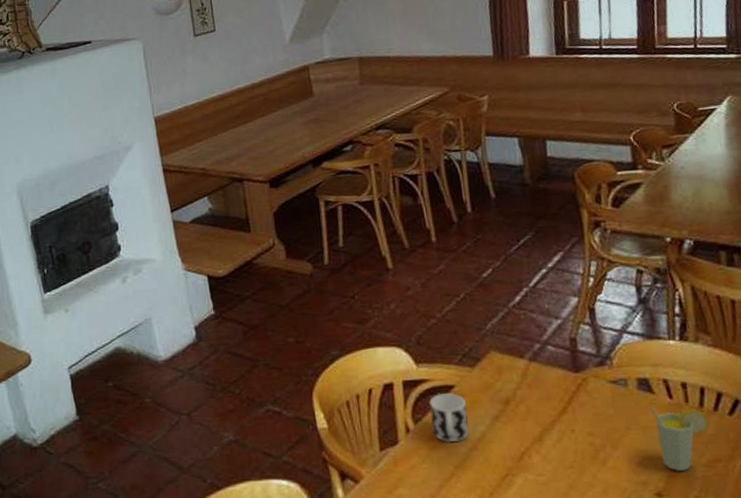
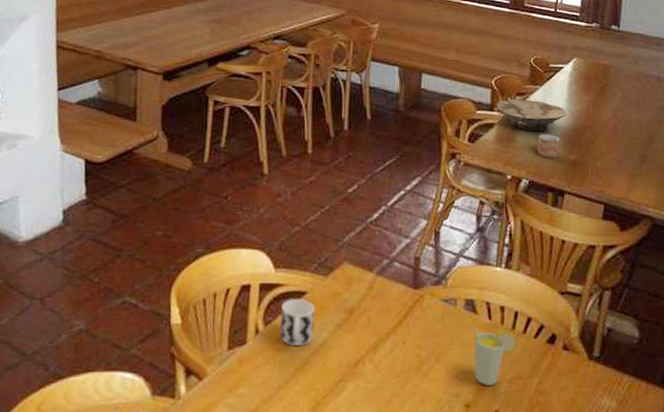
bowl: none [639,150,728,186] -> present [496,98,566,132]
mug: none [697,185,726,213] -> present [537,134,560,158]

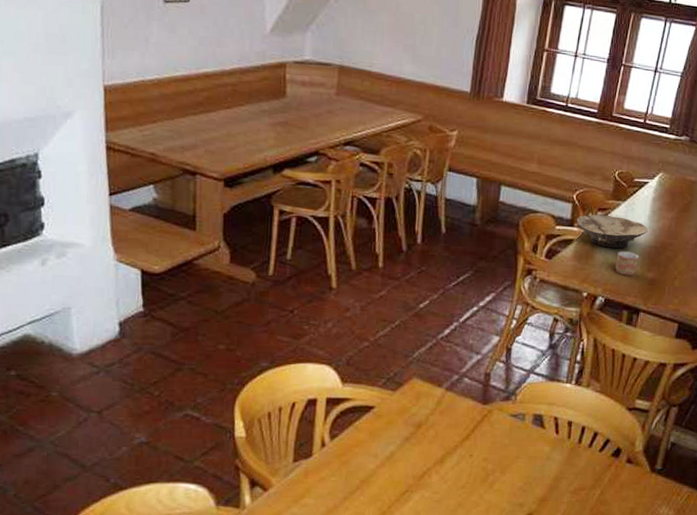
cup: present [280,298,315,347] -> none [347,412,382,459]
cup: present [471,325,518,385] -> none [538,439,584,496]

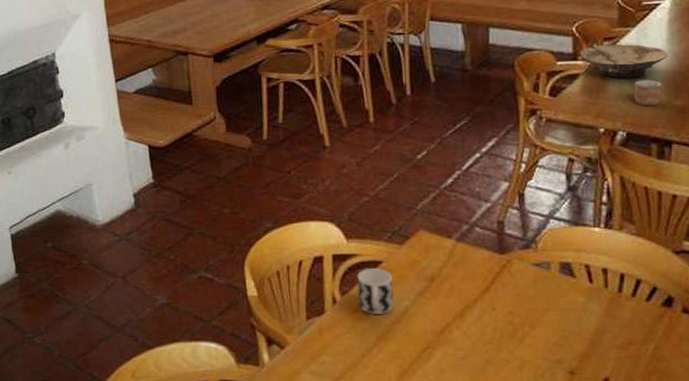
cup: none [347,412,382,459] -> present [356,267,394,315]

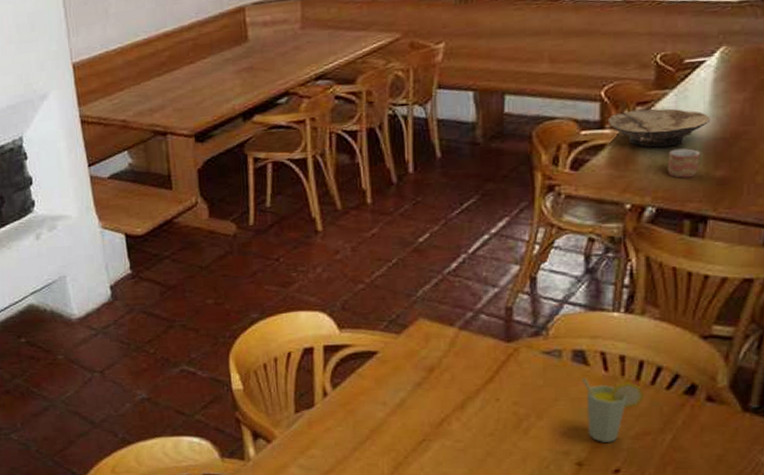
cup: present [356,267,394,315] -> none [349,358,389,408]
cup: none [569,289,627,352] -> present [581,378,645,442]

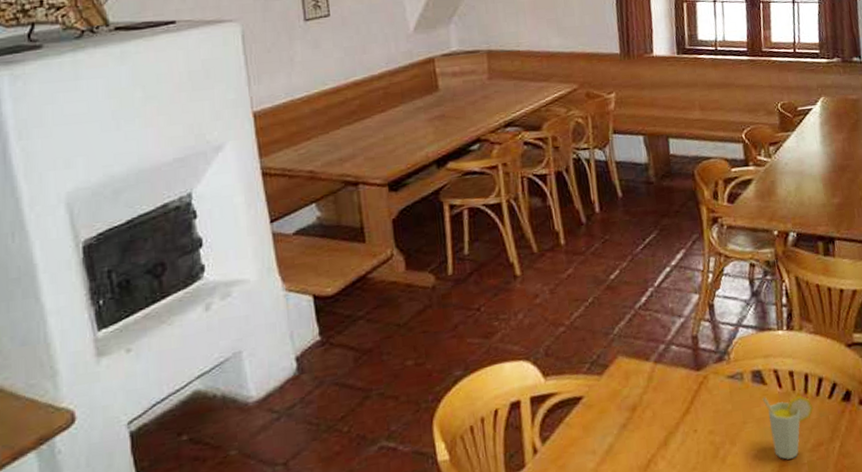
bowl: present [607,108,710,148] -> none [750,147,823,181]
mug: present [667,148,701,179] -> none [798,180,822,207]

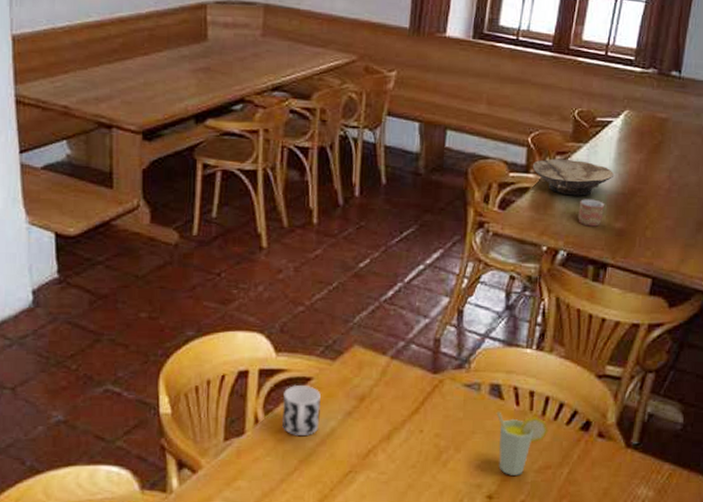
cup: none [557,405,597,460] -> present [282,384,322,437]
bowl: none [750,147,823,181] -> present [532,158,614,196]
mug: none [798,180,822,207] -> present [578,199,605,227]

